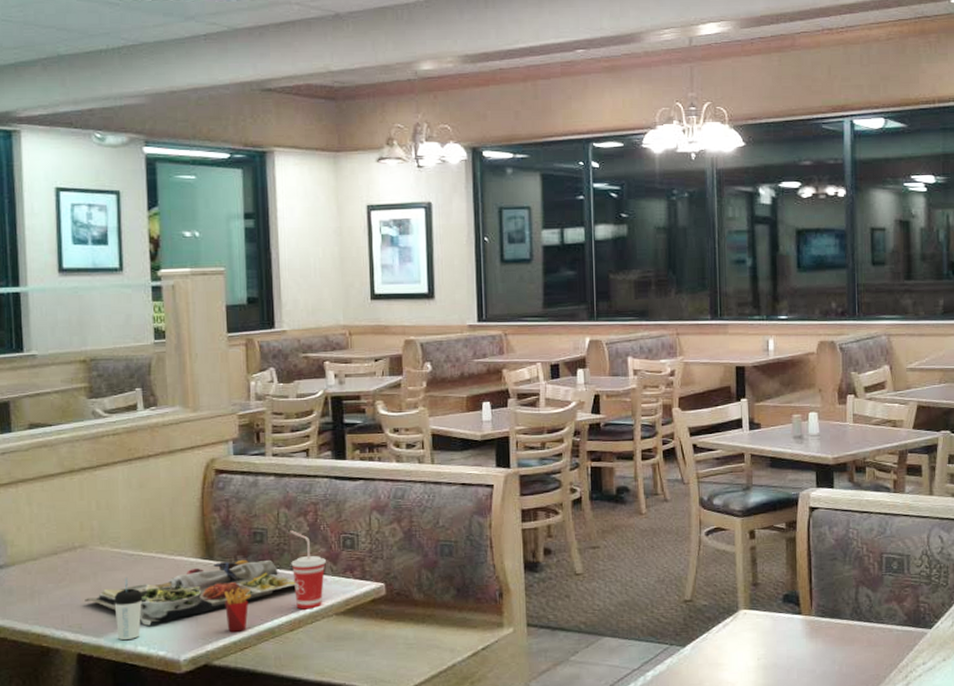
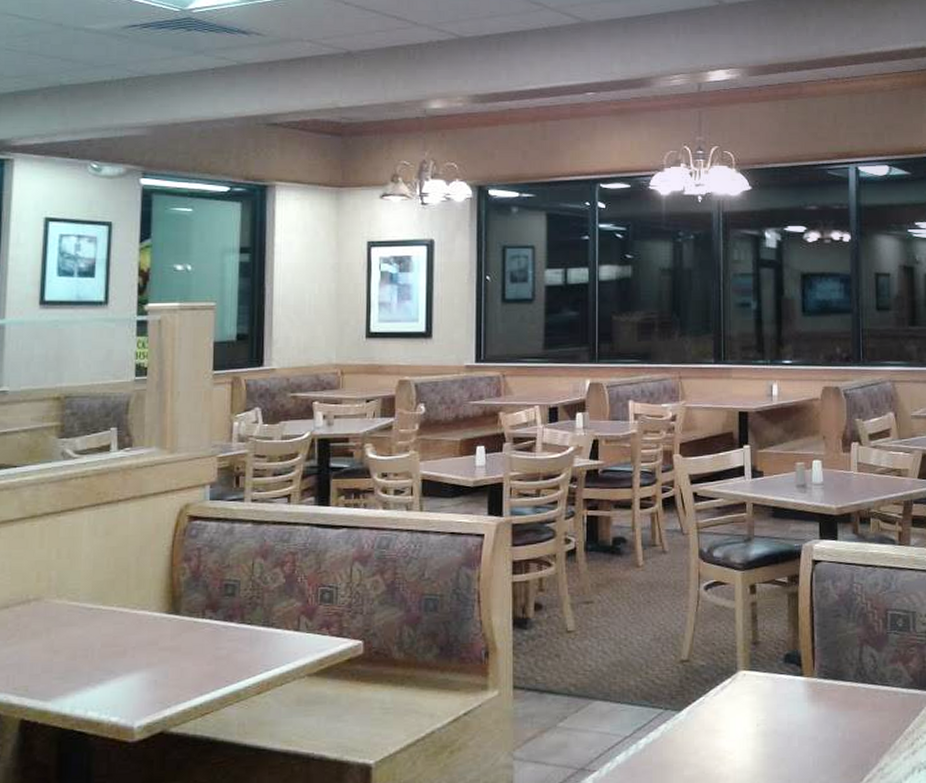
food tray: present [85,559,296,626] -> none [34,614,267,688]
beverage cup: present [114,577,143,641] -> none [66,633,99,705]
french fries: present [224,587,252,632] -> none [188,645,218,695]
beverage cup: present [290,530,326,610] -> none [263,583,301,670]

